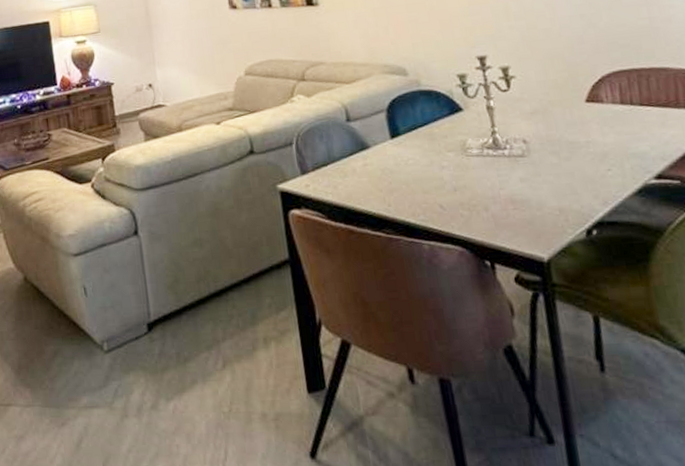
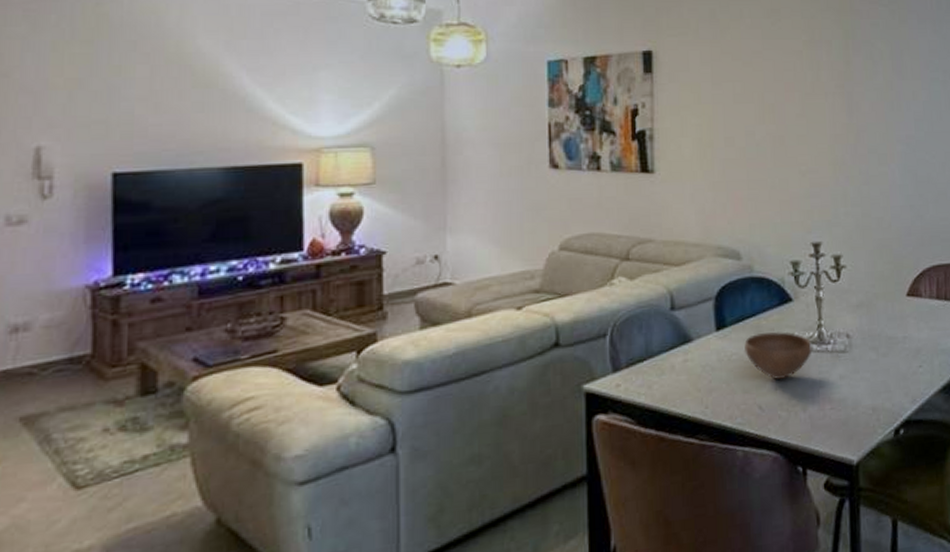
bowl: none [419,138,489,181] -> present [744,331,812,379]

